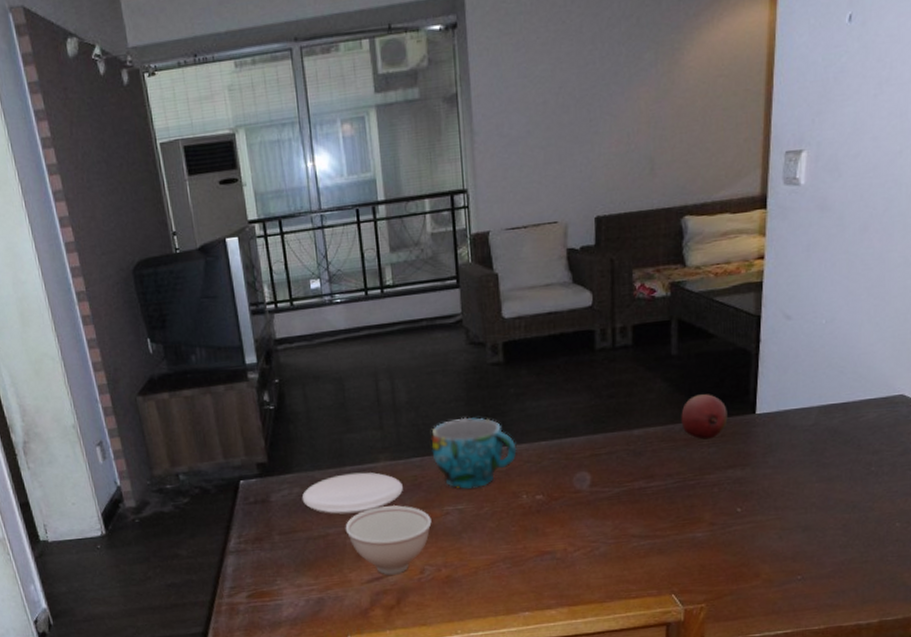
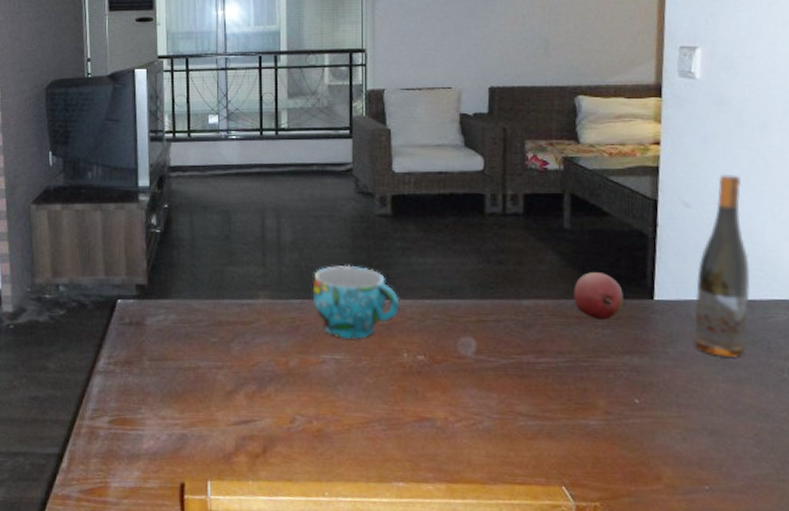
plate: present [301,472,403,515] -> none [176,306,280,349]
bowl: present [345,505,432,575] -> none [217,345,307,420]
wine bottle: none [791,281,845,460] -> present [693,174,751,358]

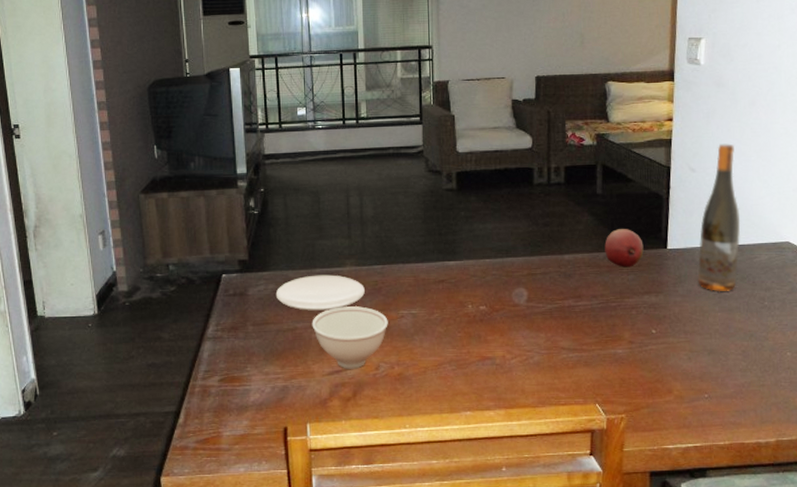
plate: none [176,306,280,349] -> present [275,275,365,311]
bowl: none [217,345,307,420] -> present [312,306,388,369]
cup: present [312,265,400,339] -> none [391,233,465,296]

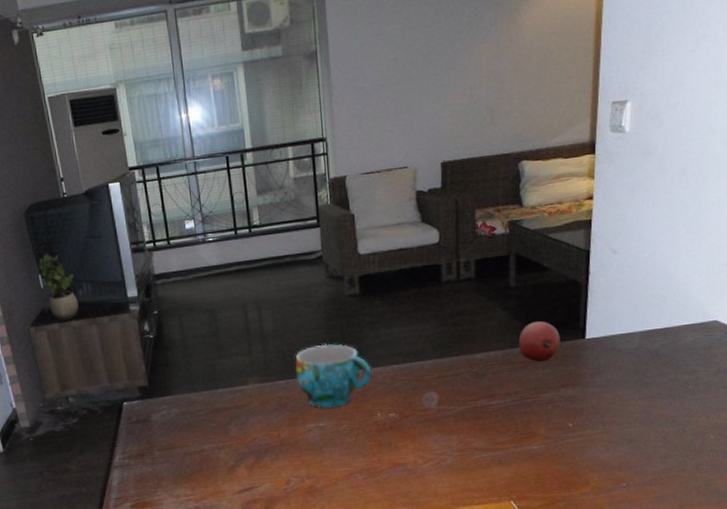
potted plant: none [156,126,189,191] -> present [39,254,79,322]
plate: present [275,275,365,311] -> none [179,394,270,433]
bowl: present [312,306,388,369] -> none [218,423,296,486]
cup: none [391,233,465,296] -> present [294,344,372,408]
wine bottle: present [697,143,741,292] -> none [617,219,665,380]

